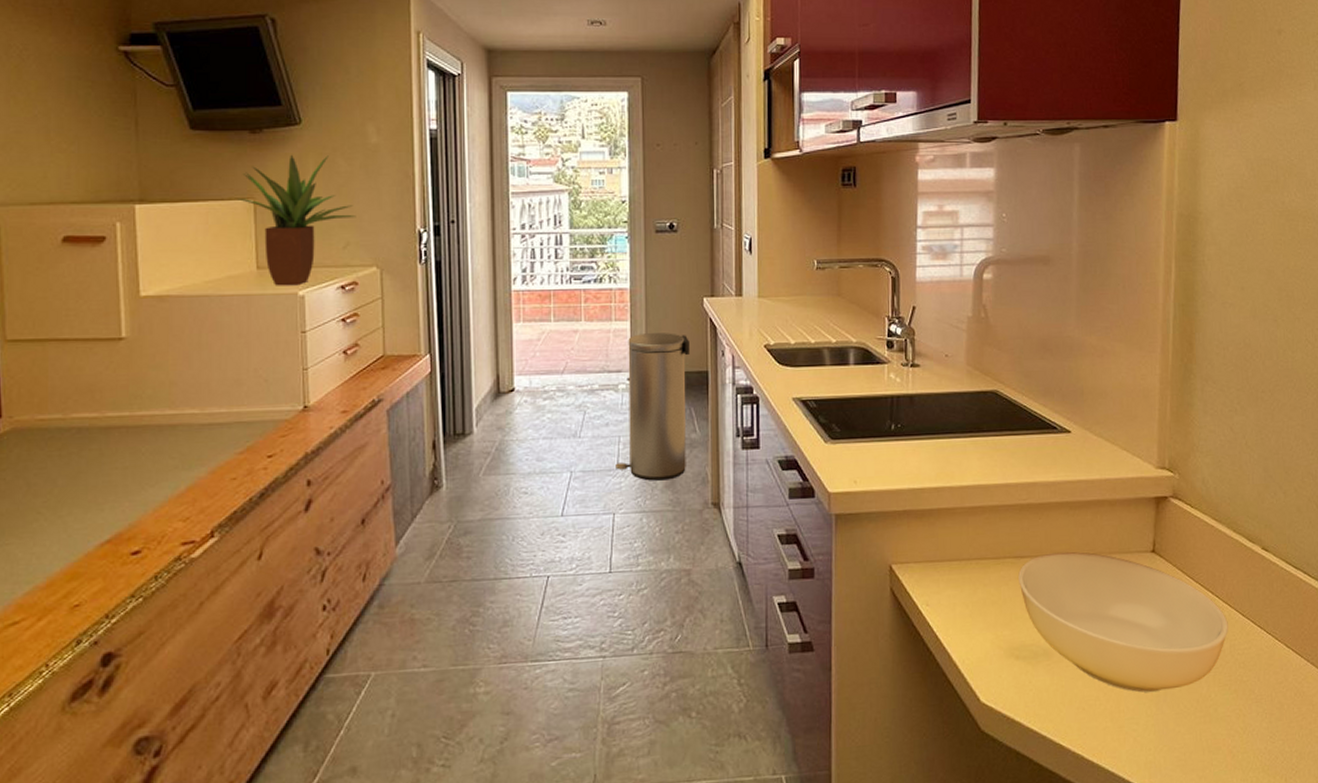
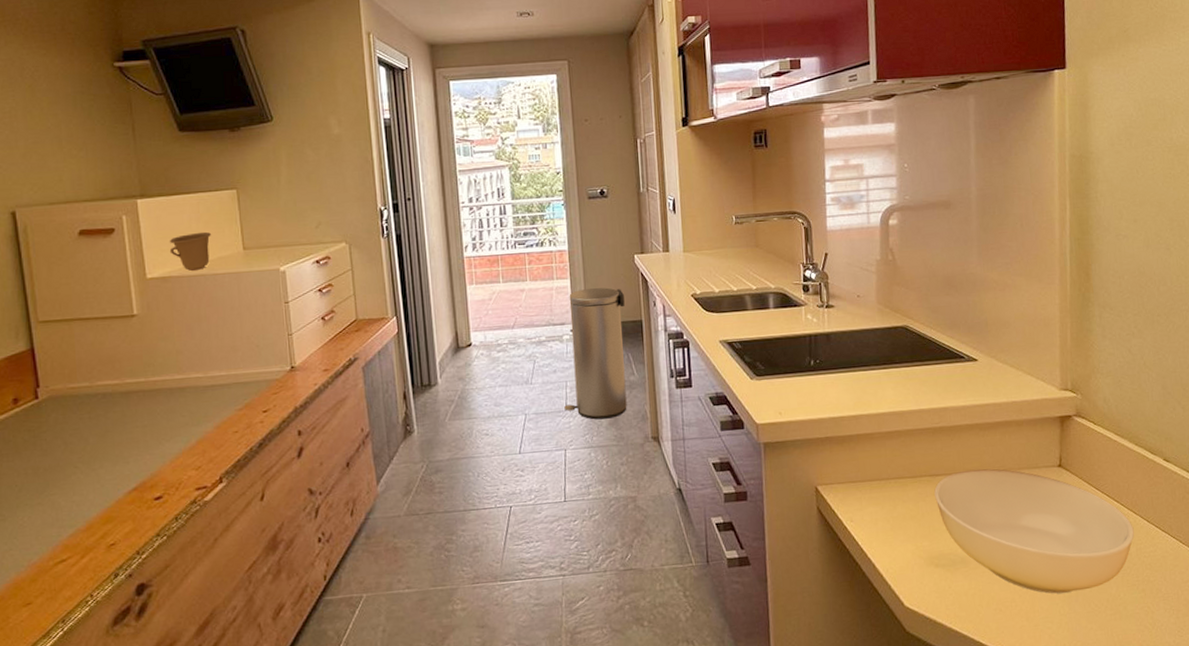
cup: none [169,246,220,290] -> present [169,231,211,271]
potted plant: present [237,154,357,286] -> none [223,147,326,264]

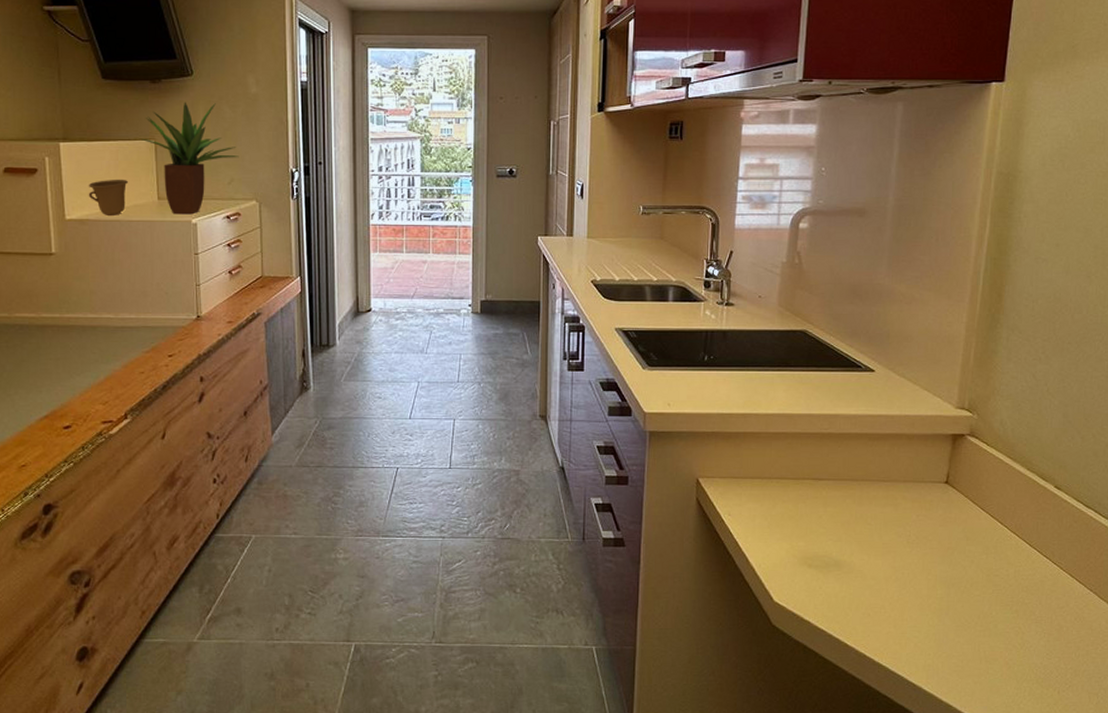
potted plant: none [223,147,326,264] -> present [141,101,239,215]
pedal bin: present [564,287,627,420] -> none [457,266,524,394]
bowl: present [934,468,1134,594] -> none [815,477,1015,605]

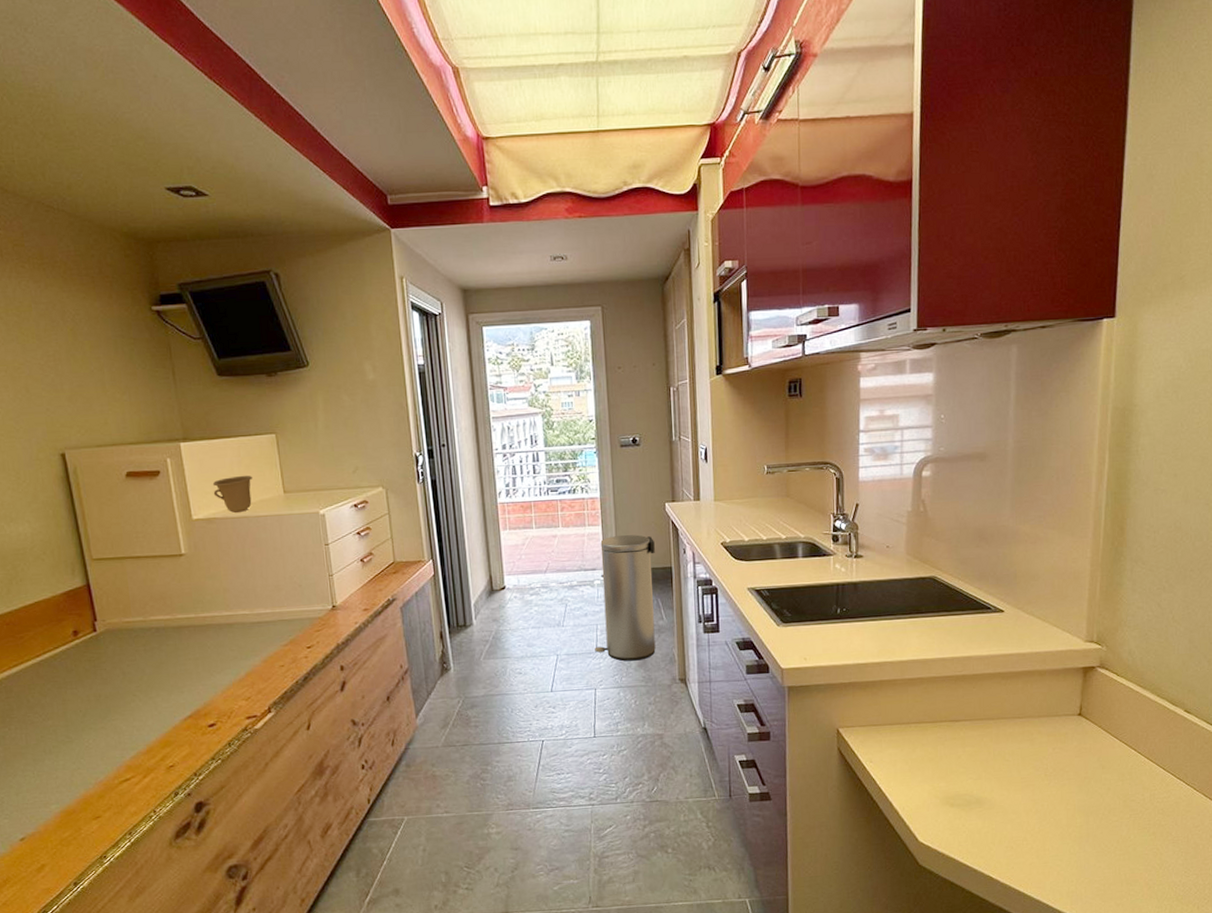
potted plant: present [141,101,239,215] -> none [262,392,362,507]
pedal bin: none [457,266,524,394] -> present [595,534,656,662]

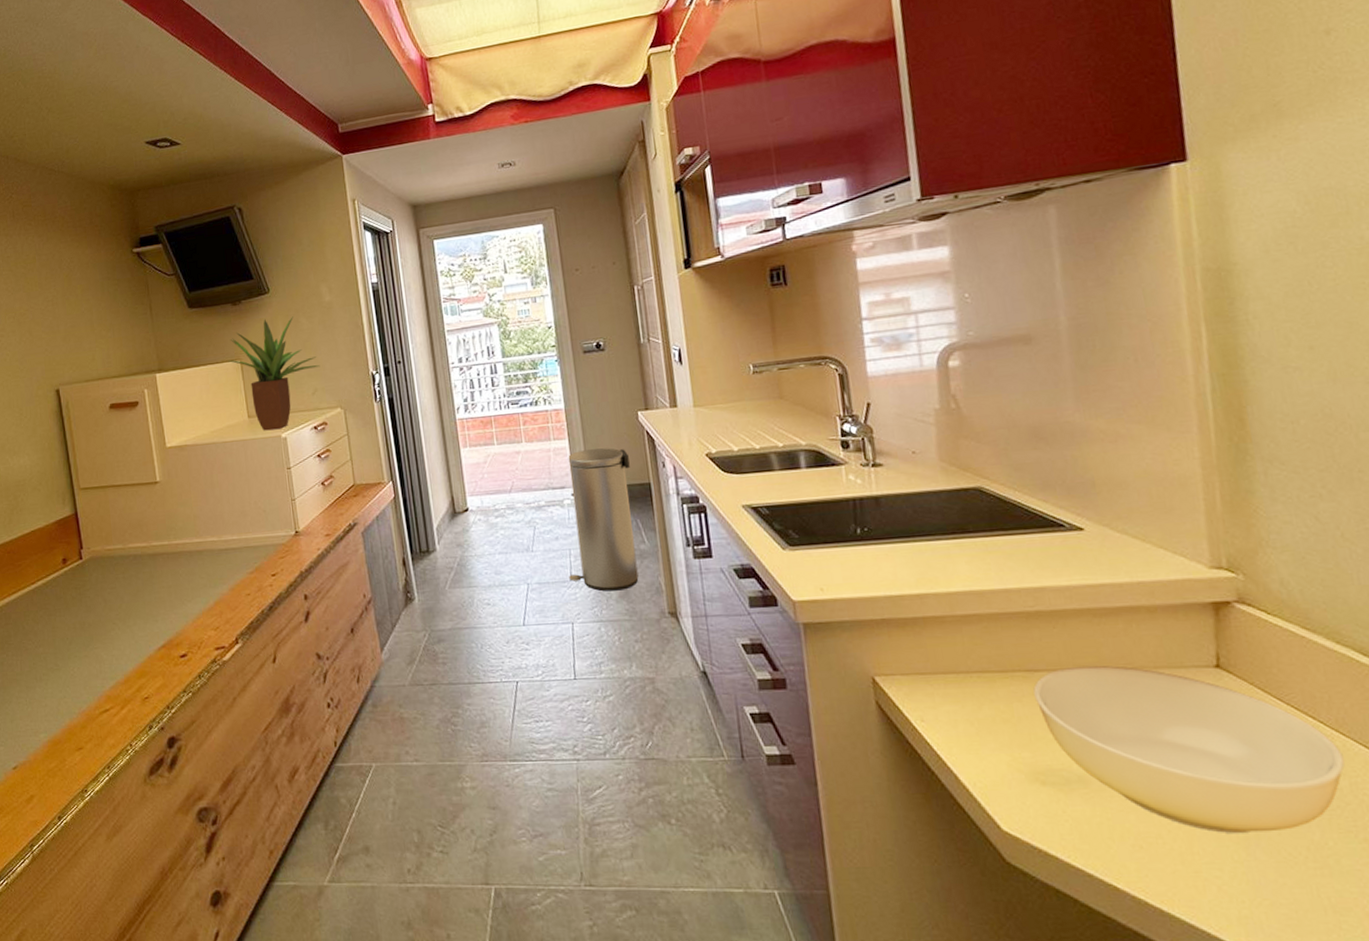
cup: present [213,475,252,513] -> none [184,401,219,439]
potted plant: none [262,392,362,507] -> present [228,316,320,431]
bowl: none [954,715,1149,834] -> present [1033,665,1345,833]

